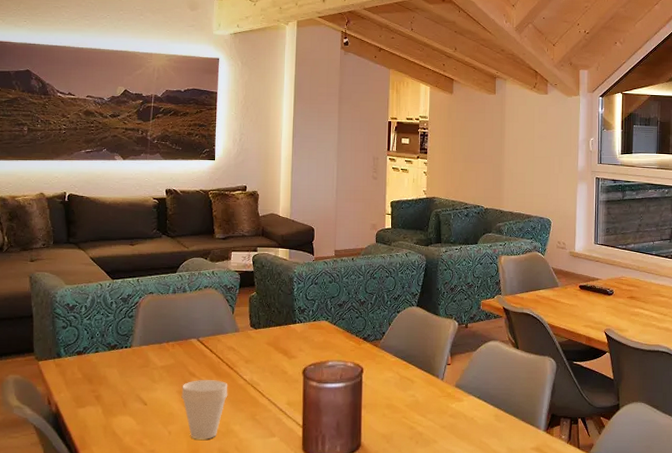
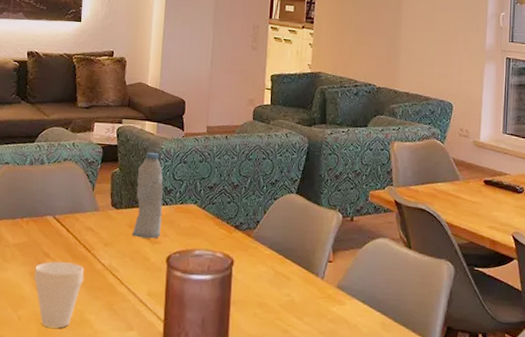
water bottle: none [270,277,297,354] -> present [132,153,163,239]

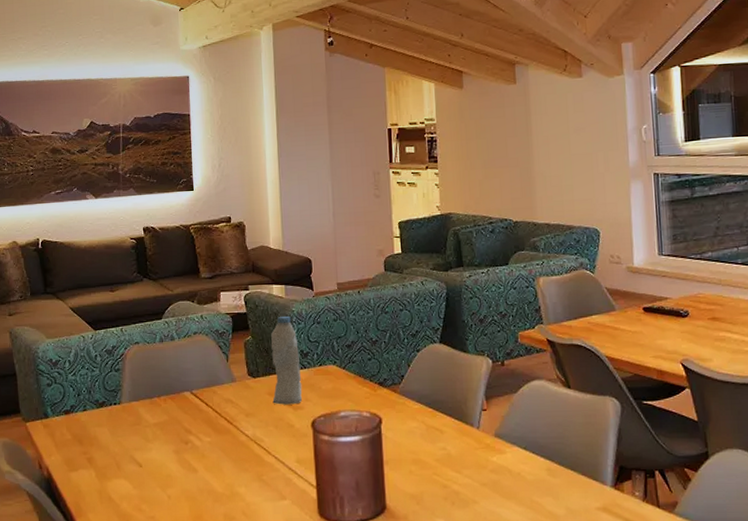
cup: present [34,261,85,328] -> none [178,437,230,504]

